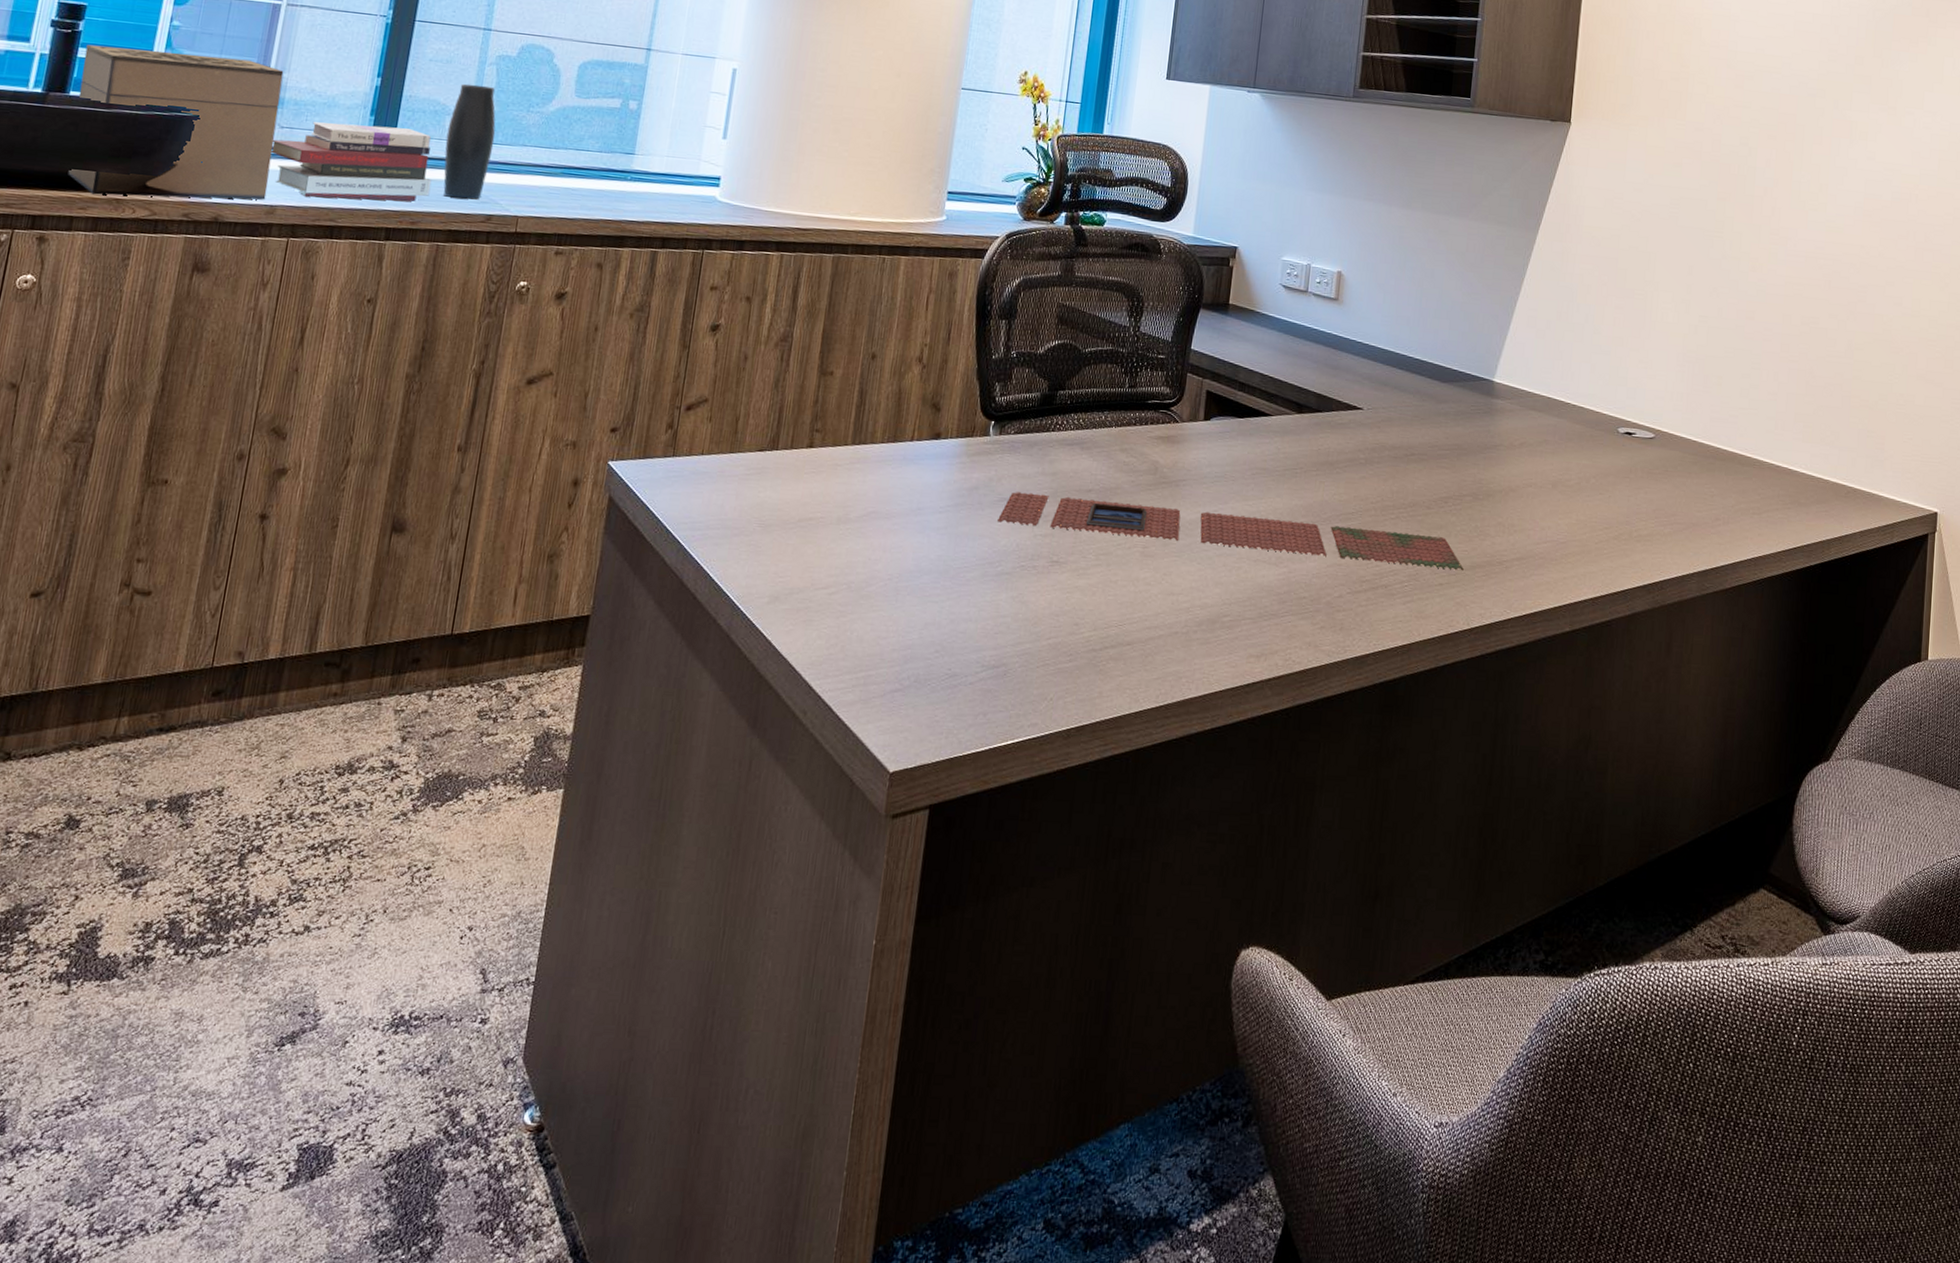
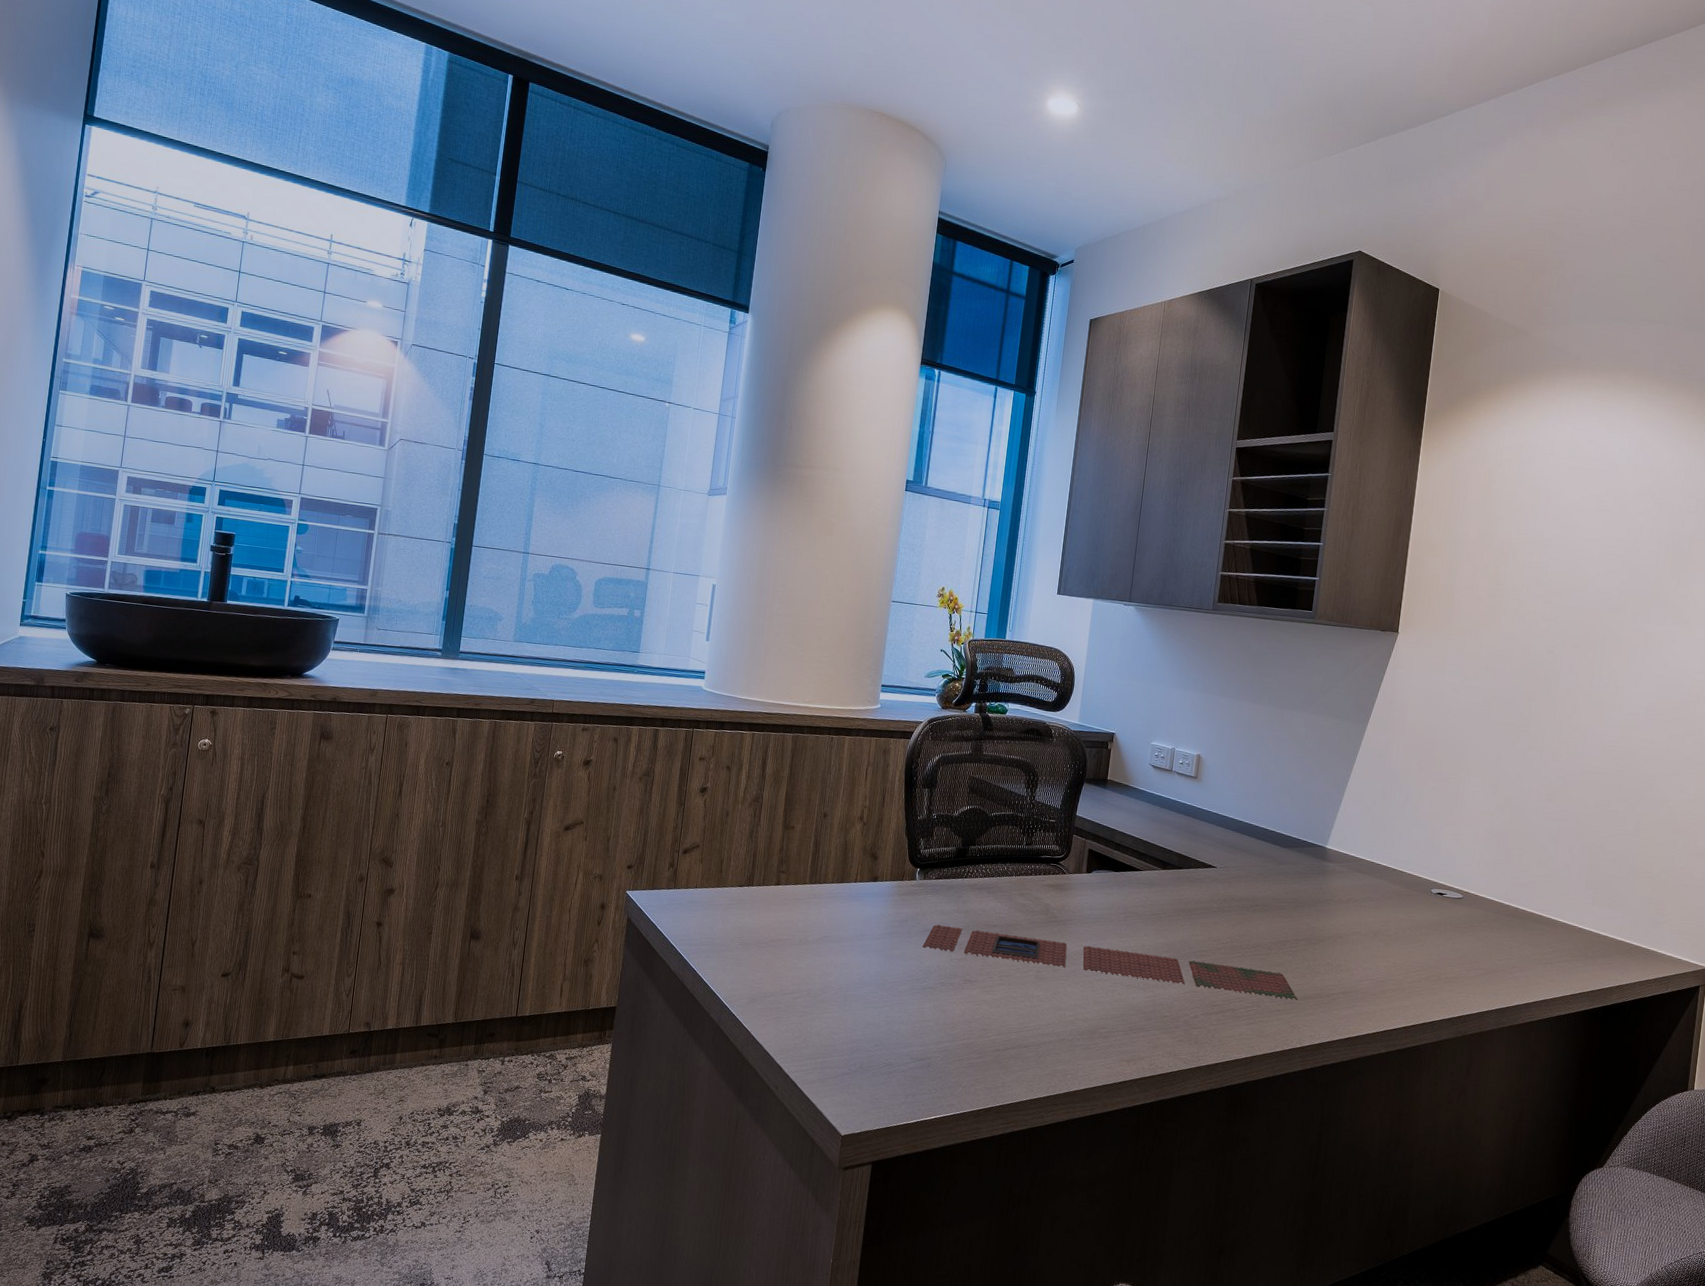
decorative box: present [67,44,284,200] -> none [229,564,378,685]
books: present [271,122,432,202] -> none [372,625,489,688]
vase: present [443,83,496,199] -> none [498,596,535,687]

